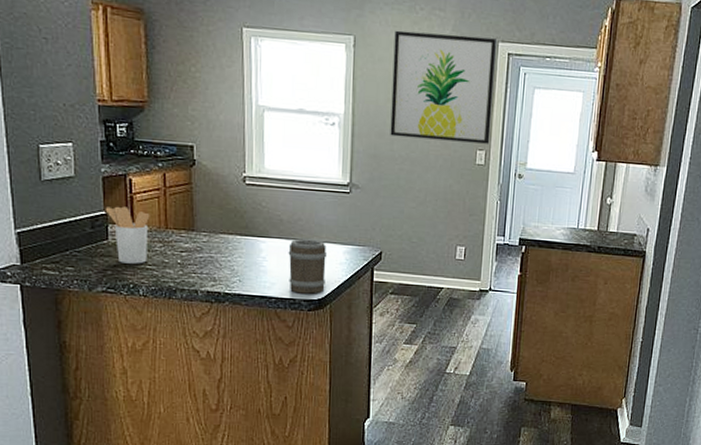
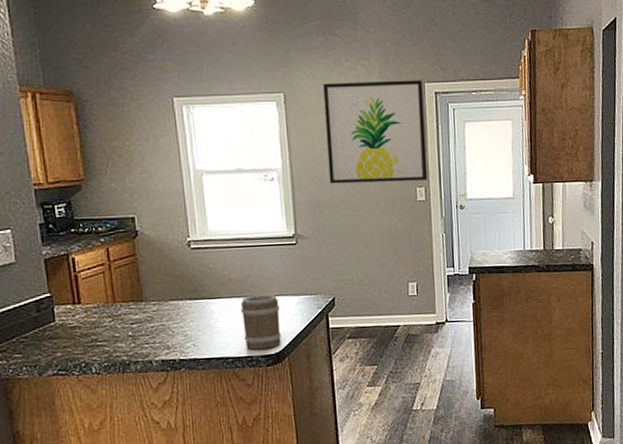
utensil holder: present [105,206,150,264] -> none [49,286,97,343]

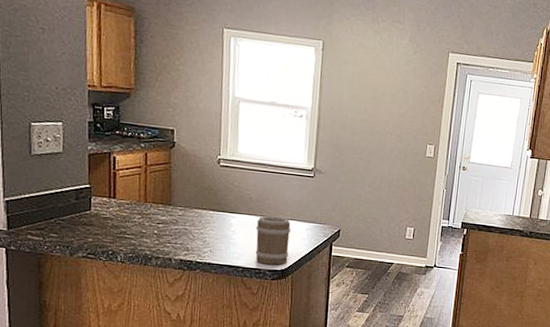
wall art: present [323,80,428,184] -> none [351,38,448,140]

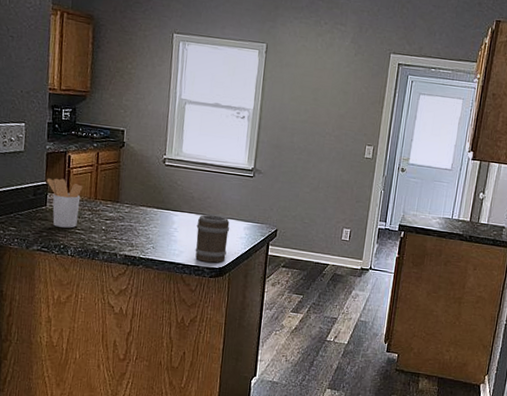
utensil holder: none [89,180,131,233] -> present [46,178,83,228]

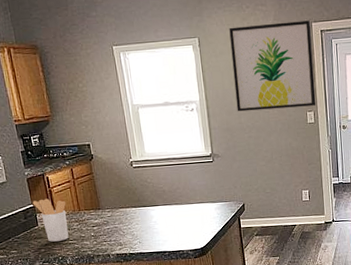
barrel: present [195,214,230,263] -> none [173,202,205,246]
wall art: none [291,40,390,141] -> present [229,20,316,112]

